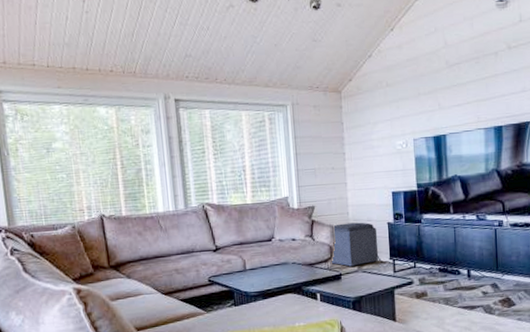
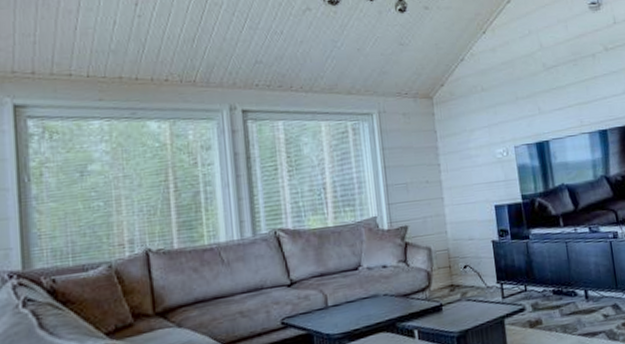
ottoman: present [330,222,378,268] -> none [428,241,484,296]

